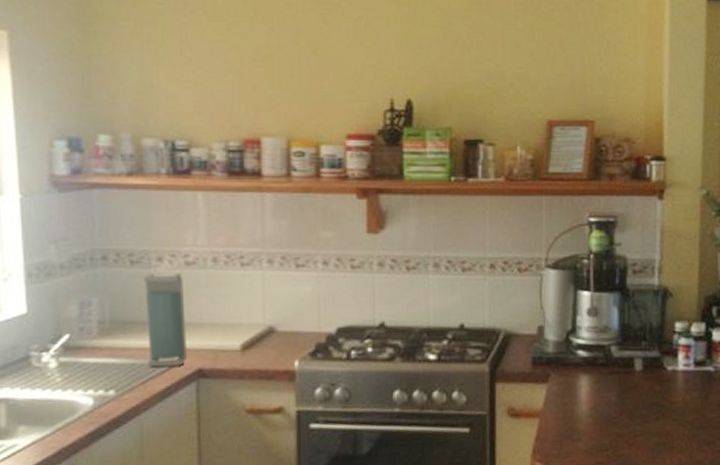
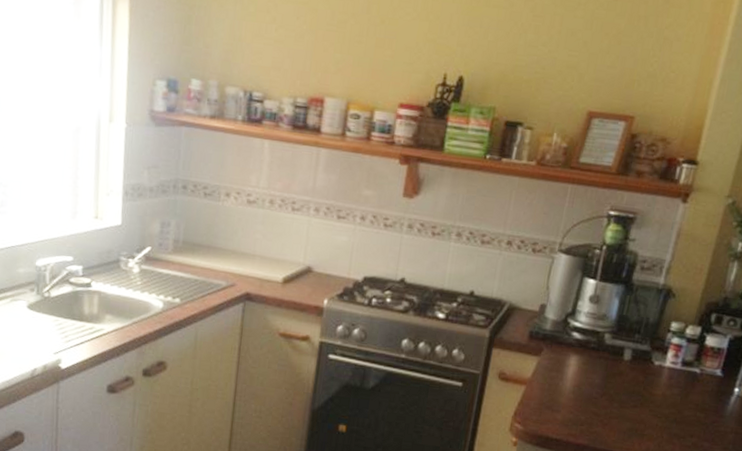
soap dispenser: present [143,273,187,367] -> none [208,206,244,288]

